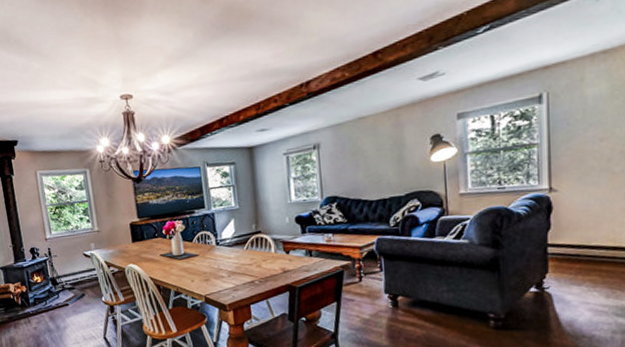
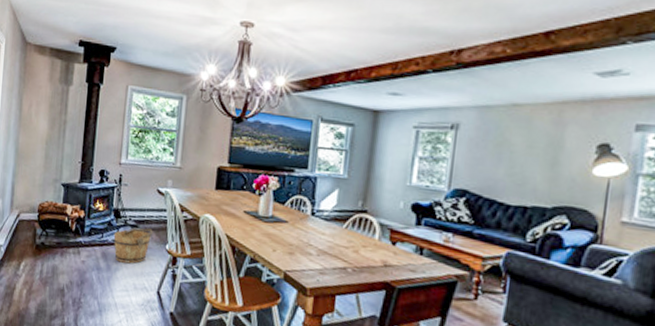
bucket: none [55,287,89,321] -> present [113,227,153,264]

